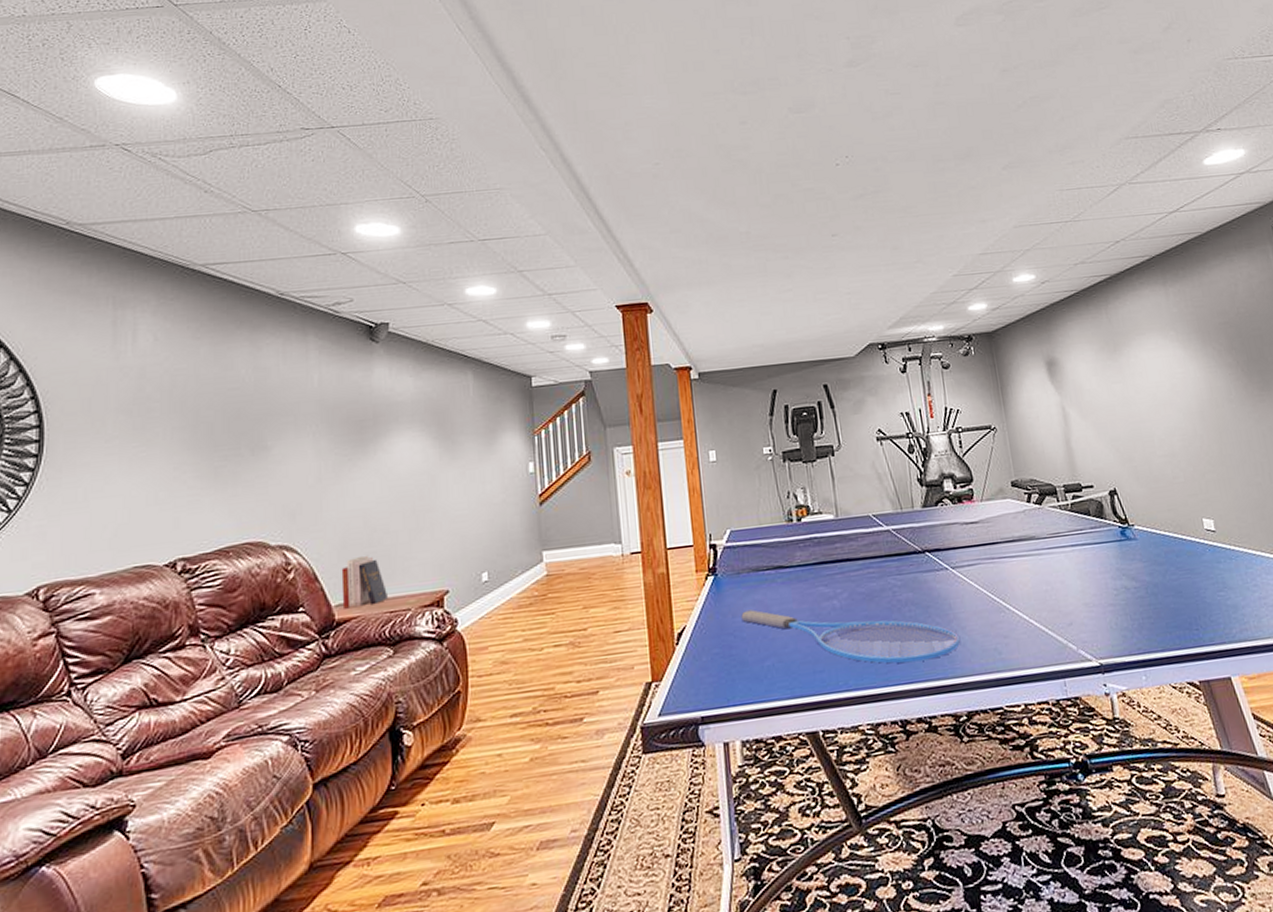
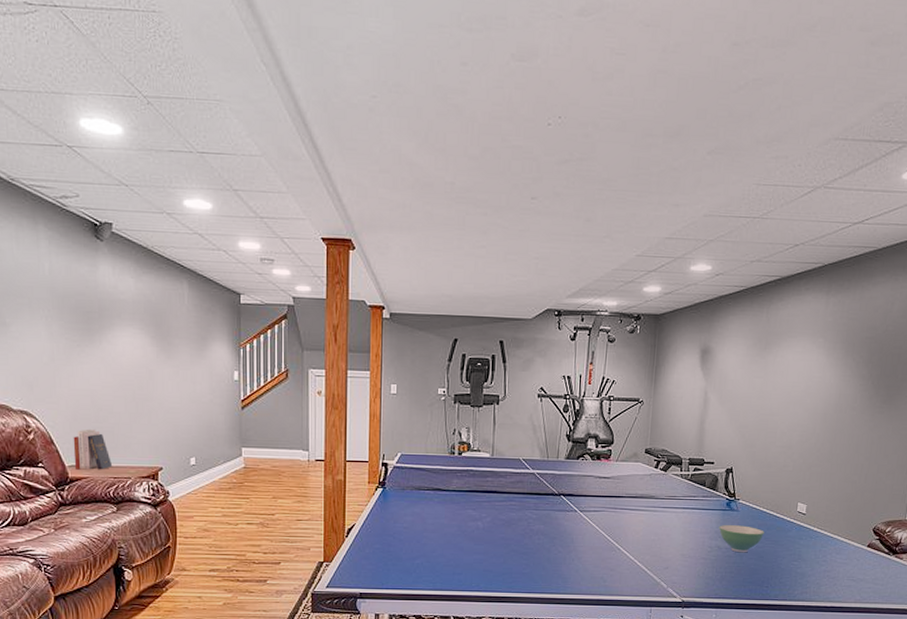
tennis racket: present [741,609,960,664] -> none [401,519,574,578]
bowl: none [1119,556,1175,591] -> present [718,524,765,553]

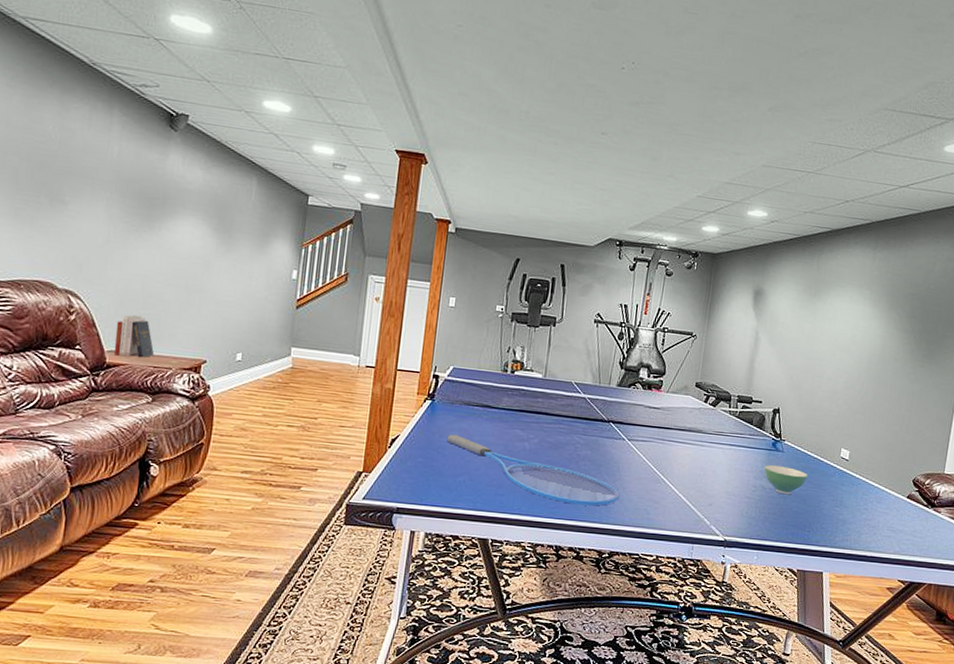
tennis racket: none [401,519,574,578] -> present [446,434,619,506]

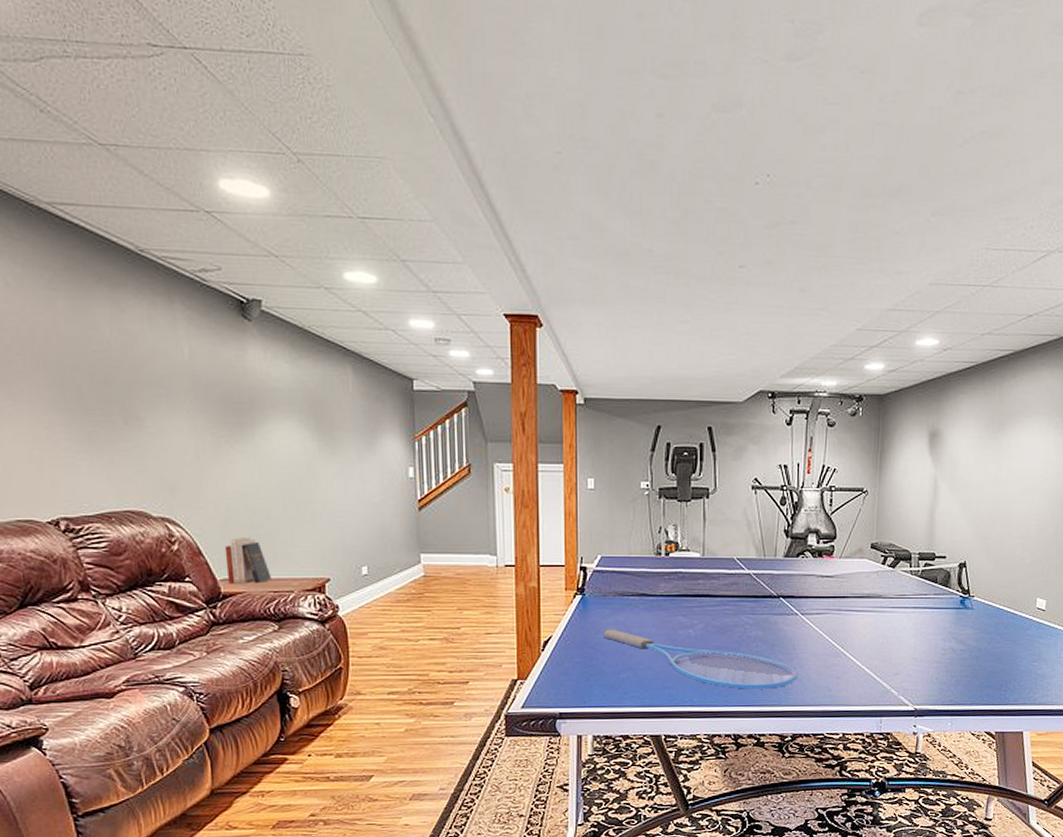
bowl: present [763,464,809,495] -> none [952,623,1003,655]

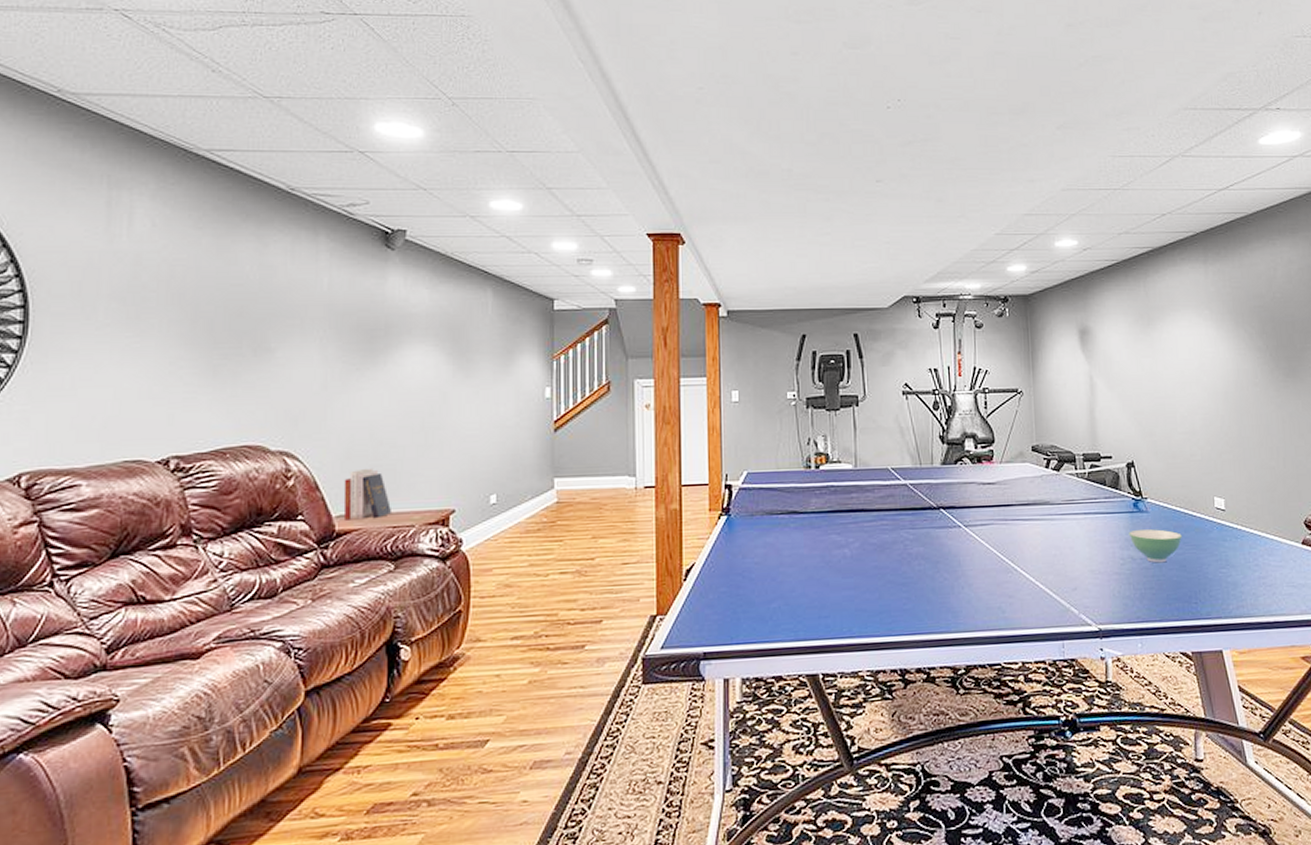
tennis racket: present [603,629,797,689] -> none [751,552,965,615]
bowl: none [952,623,1003,655] -> present [1128,528,1183,563]

